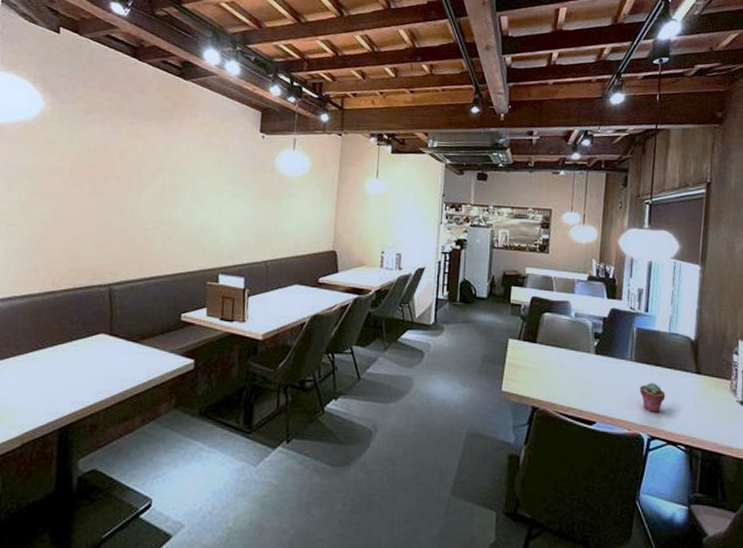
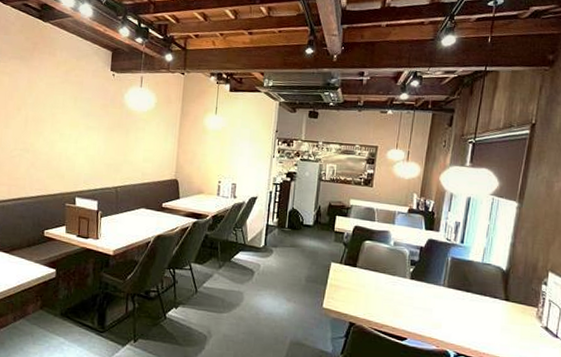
potted succulent: present [639,382,666,413] -> none [450,306,474,333]

